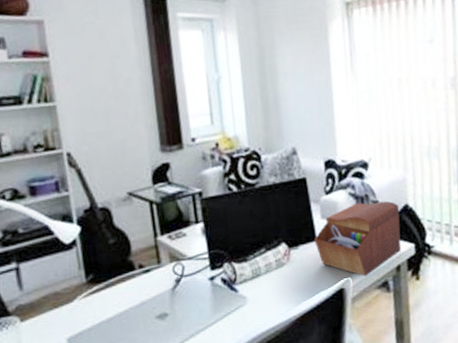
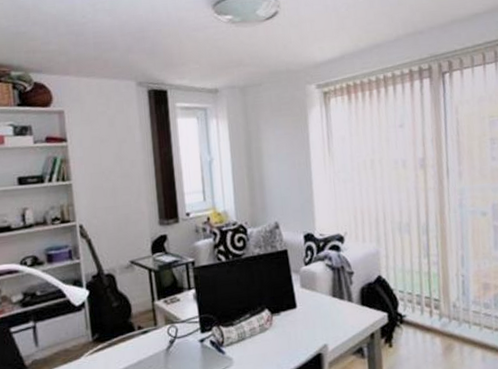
sewing box: present [314,200,402,277] -> none [294,272,375,343]

